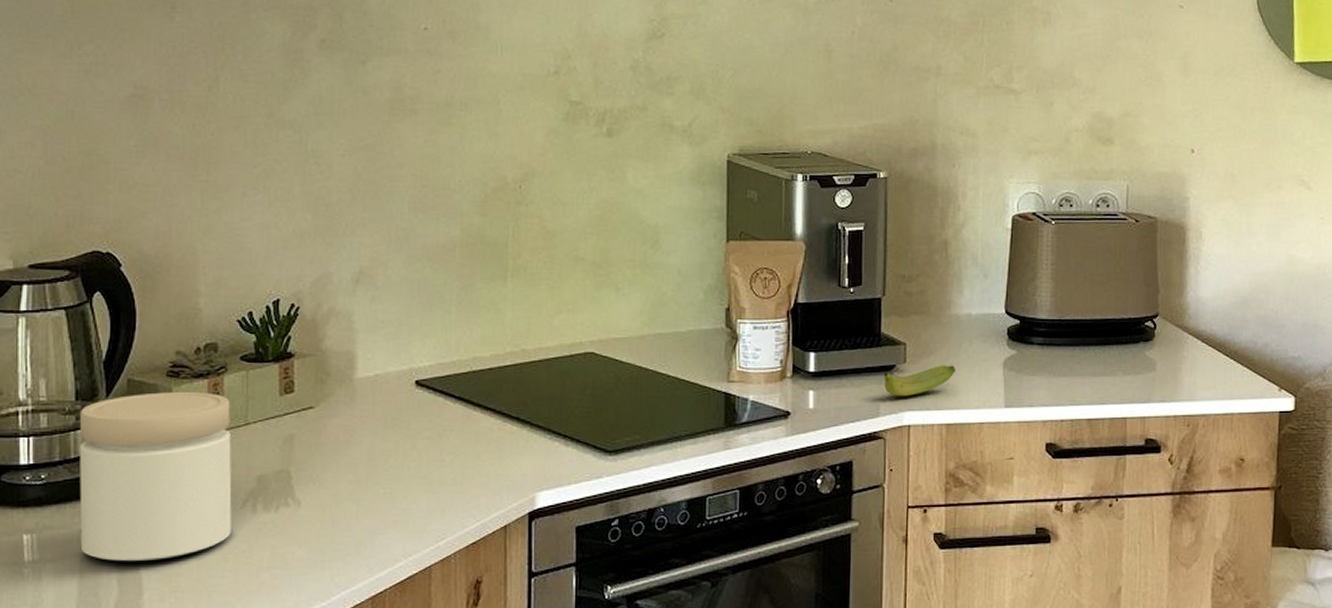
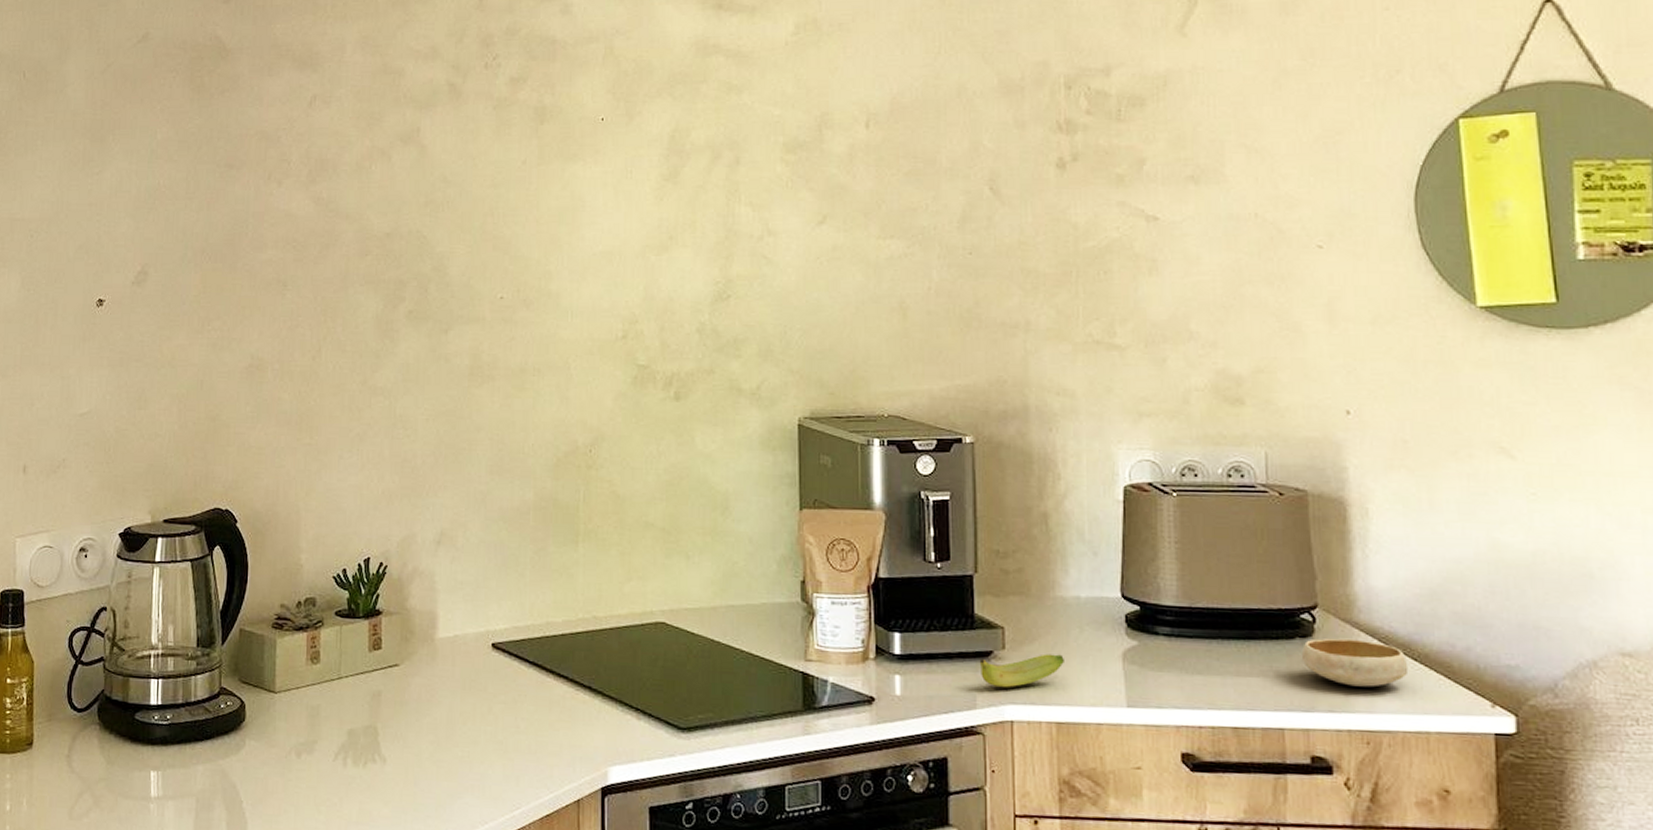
jar: present [79,392,232,562] -> none [196,643,326,806]
bowl: none [1143,341,1222,380] -> present [1301,638,1409,688]

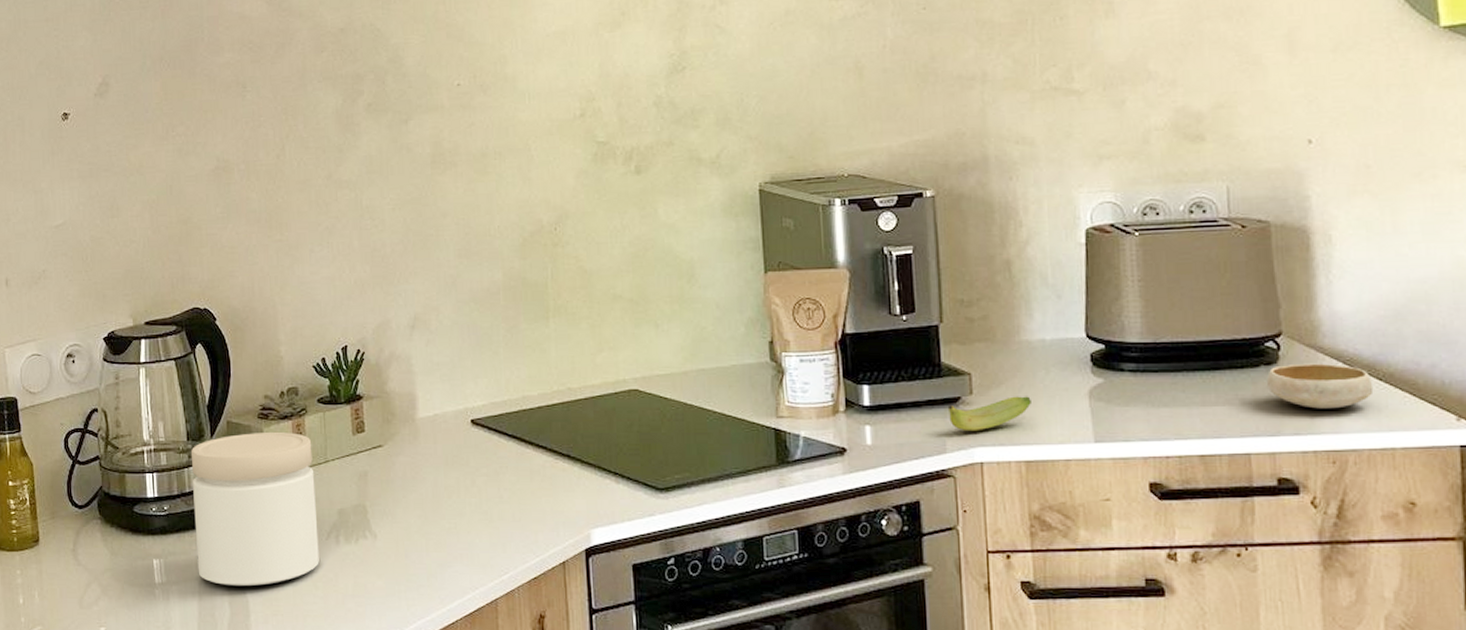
jar: none [196,643,326,806] -> present [190,433,319,587]

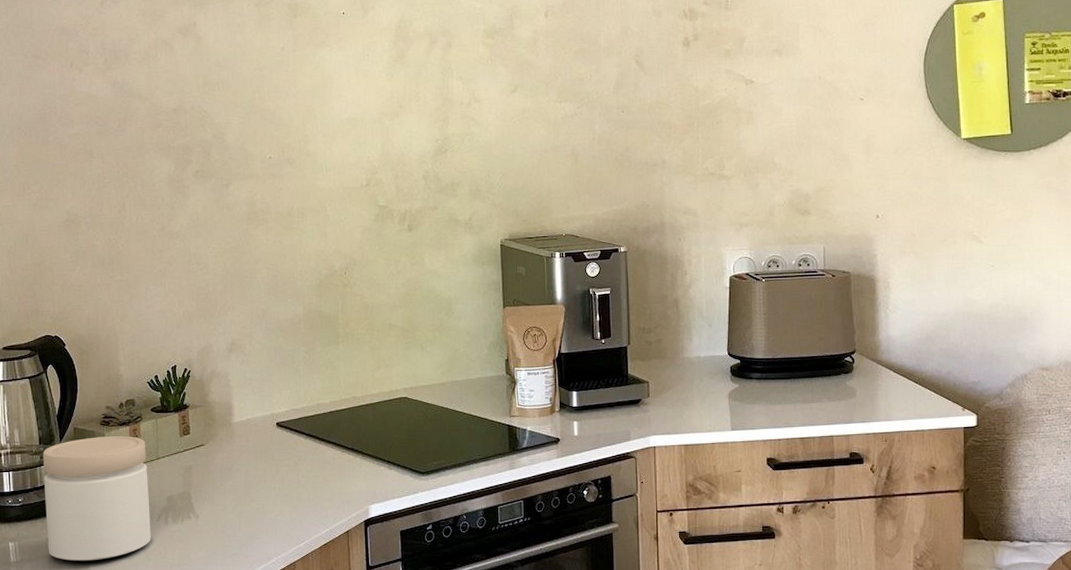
banana: present [947,396,1031,432] -> none [632,398,690,424]
bowl: present [1266,363,1374,409] -> none [845,372,912,404]

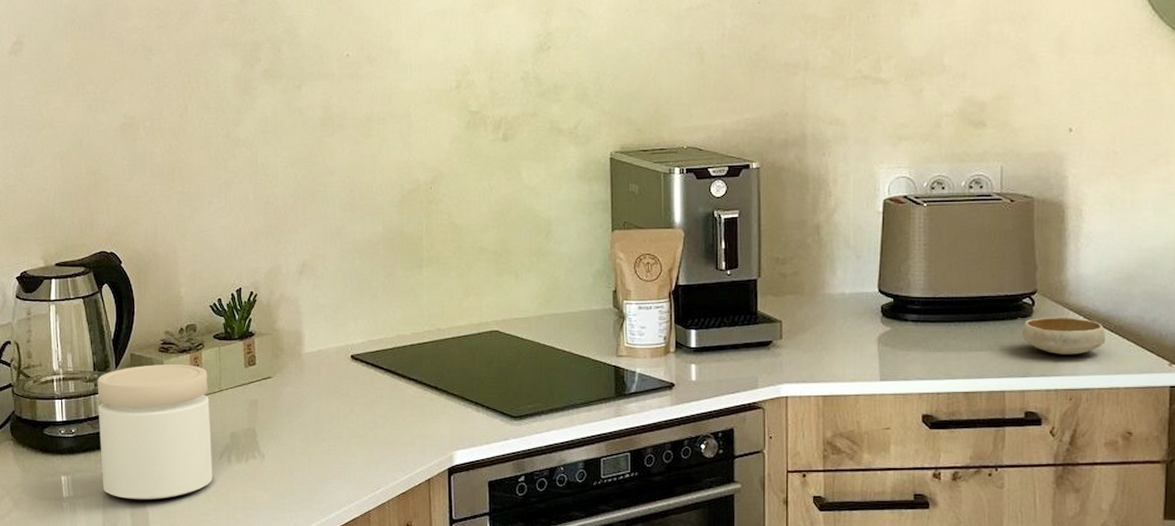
bowl: none [845,372,912,404] -> present [1021,317,1106,355]

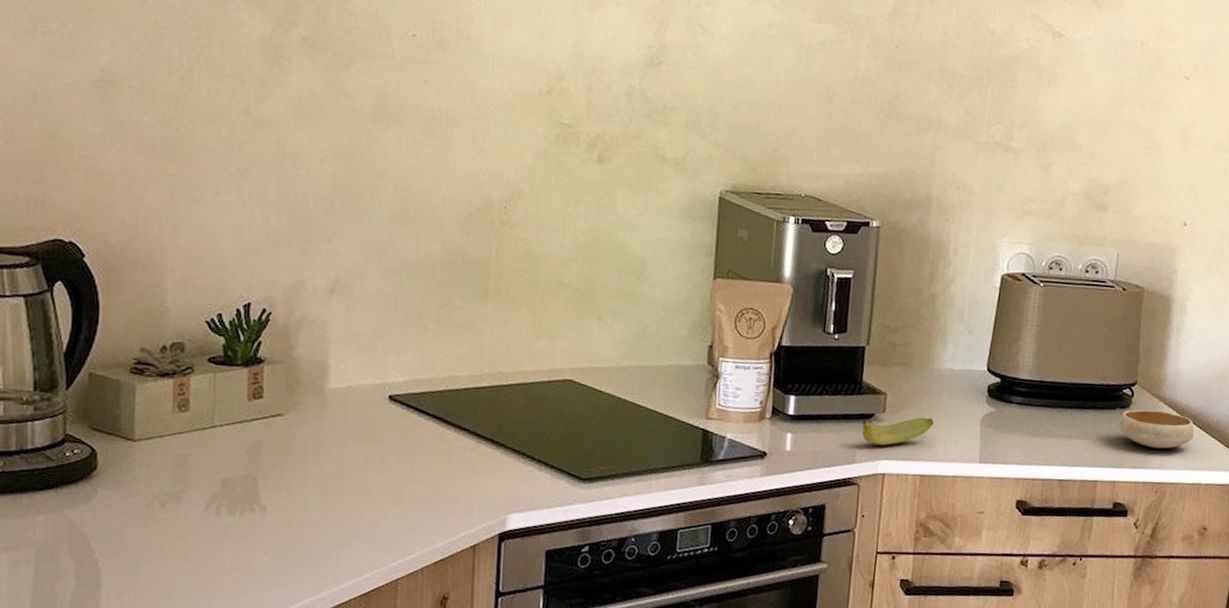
jar: present [97,364,213,500] -> none [36,388,197,557]
banana: none [761,341,830,370] -> present [861,417,934,446]

